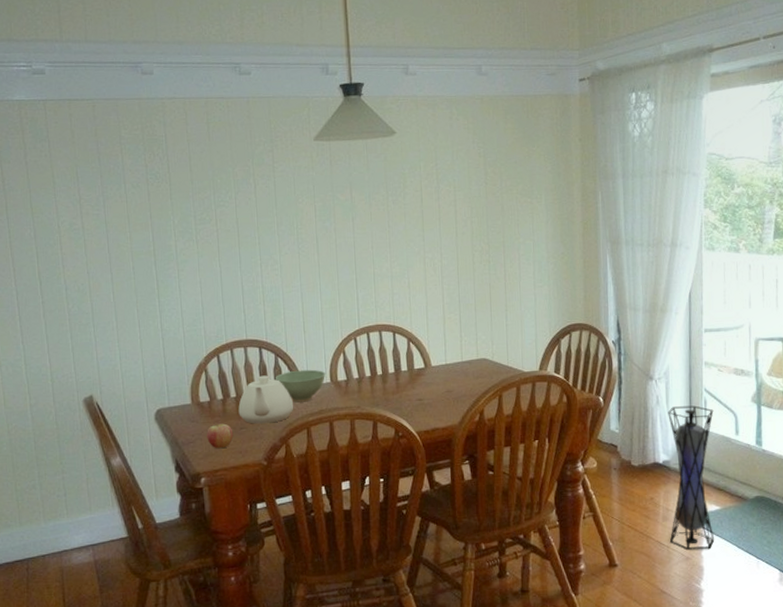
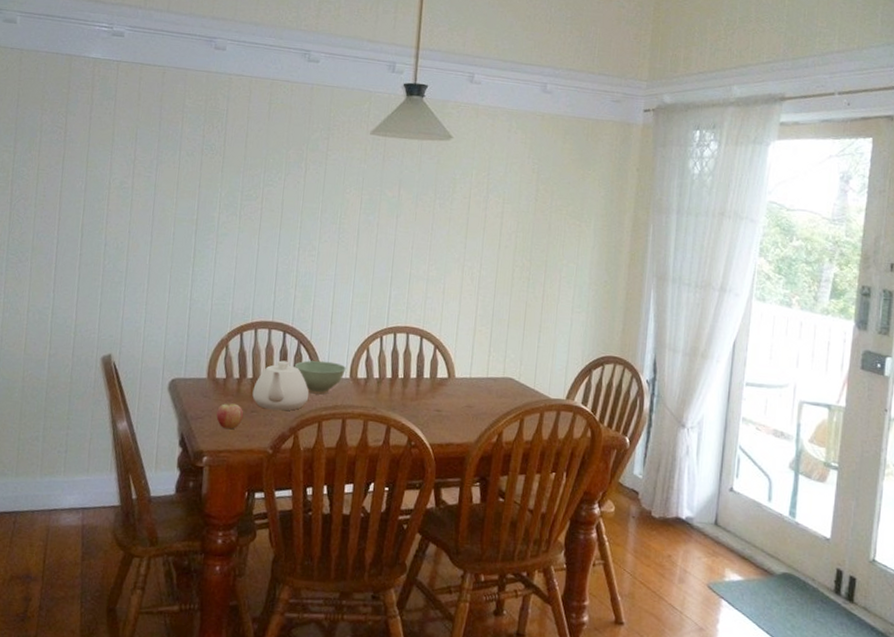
lantern: present [668,405,715,550] -> none [683,460,747,622]

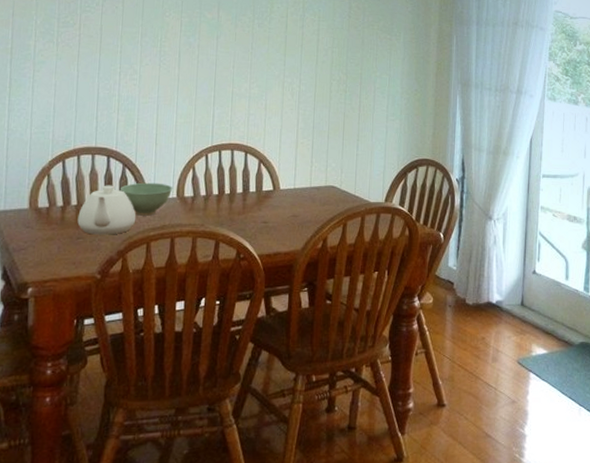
fruit: present [216,401,244,430] -> none [40,230,70,258]

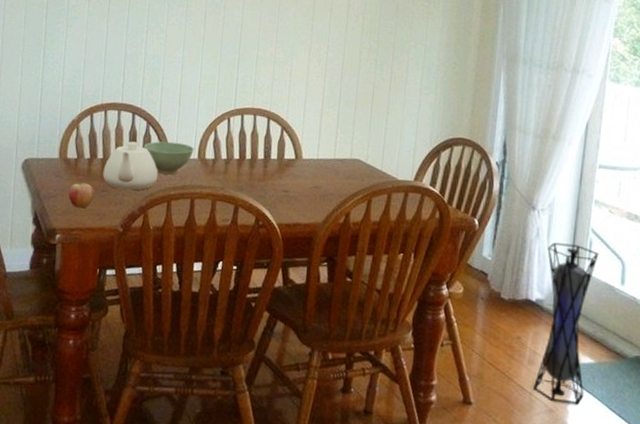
fruit: none [40,230,70,258] -> present [68,181,95,208]
lantern: none [497,248,547,393] -> present [532,242,599,404]

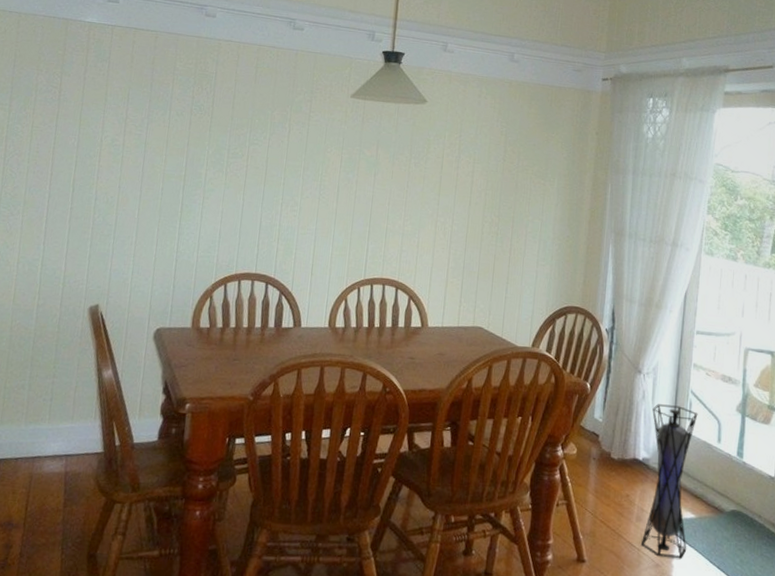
fruit: present [68,181,95,208] -> none [199,350,227,377]
teapot: present [102,141,158,191] -> none [234,310,290,359]
bowl: present [144,141,194,175] -> none [276,310,325,343]

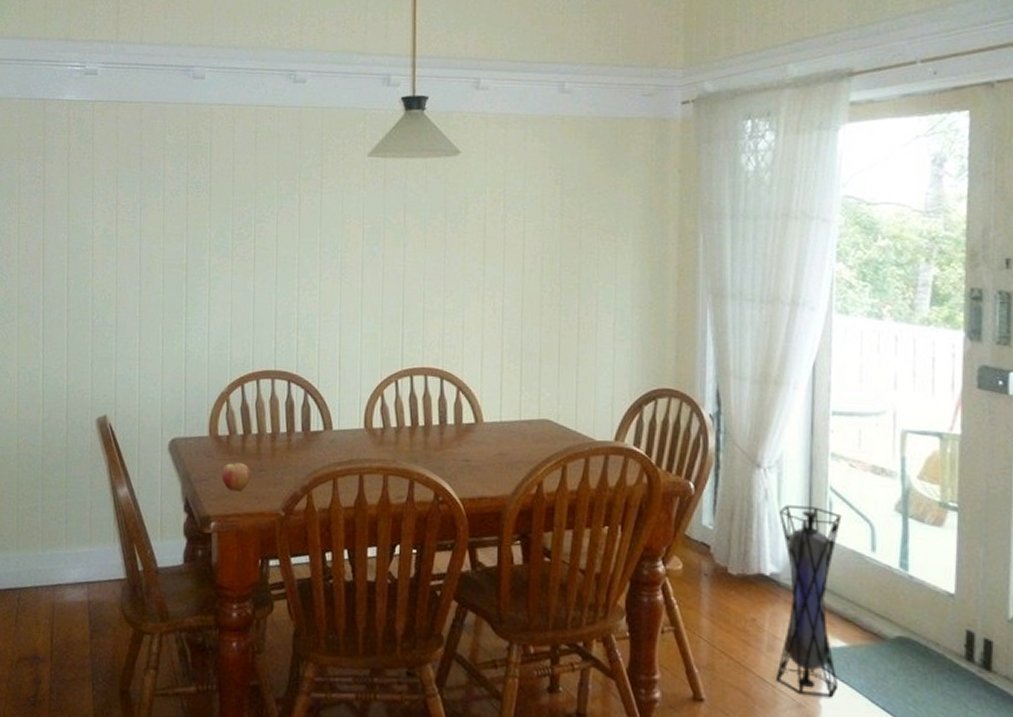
fruit: none [199,350,227,377] -> present [222,460,251,491]

